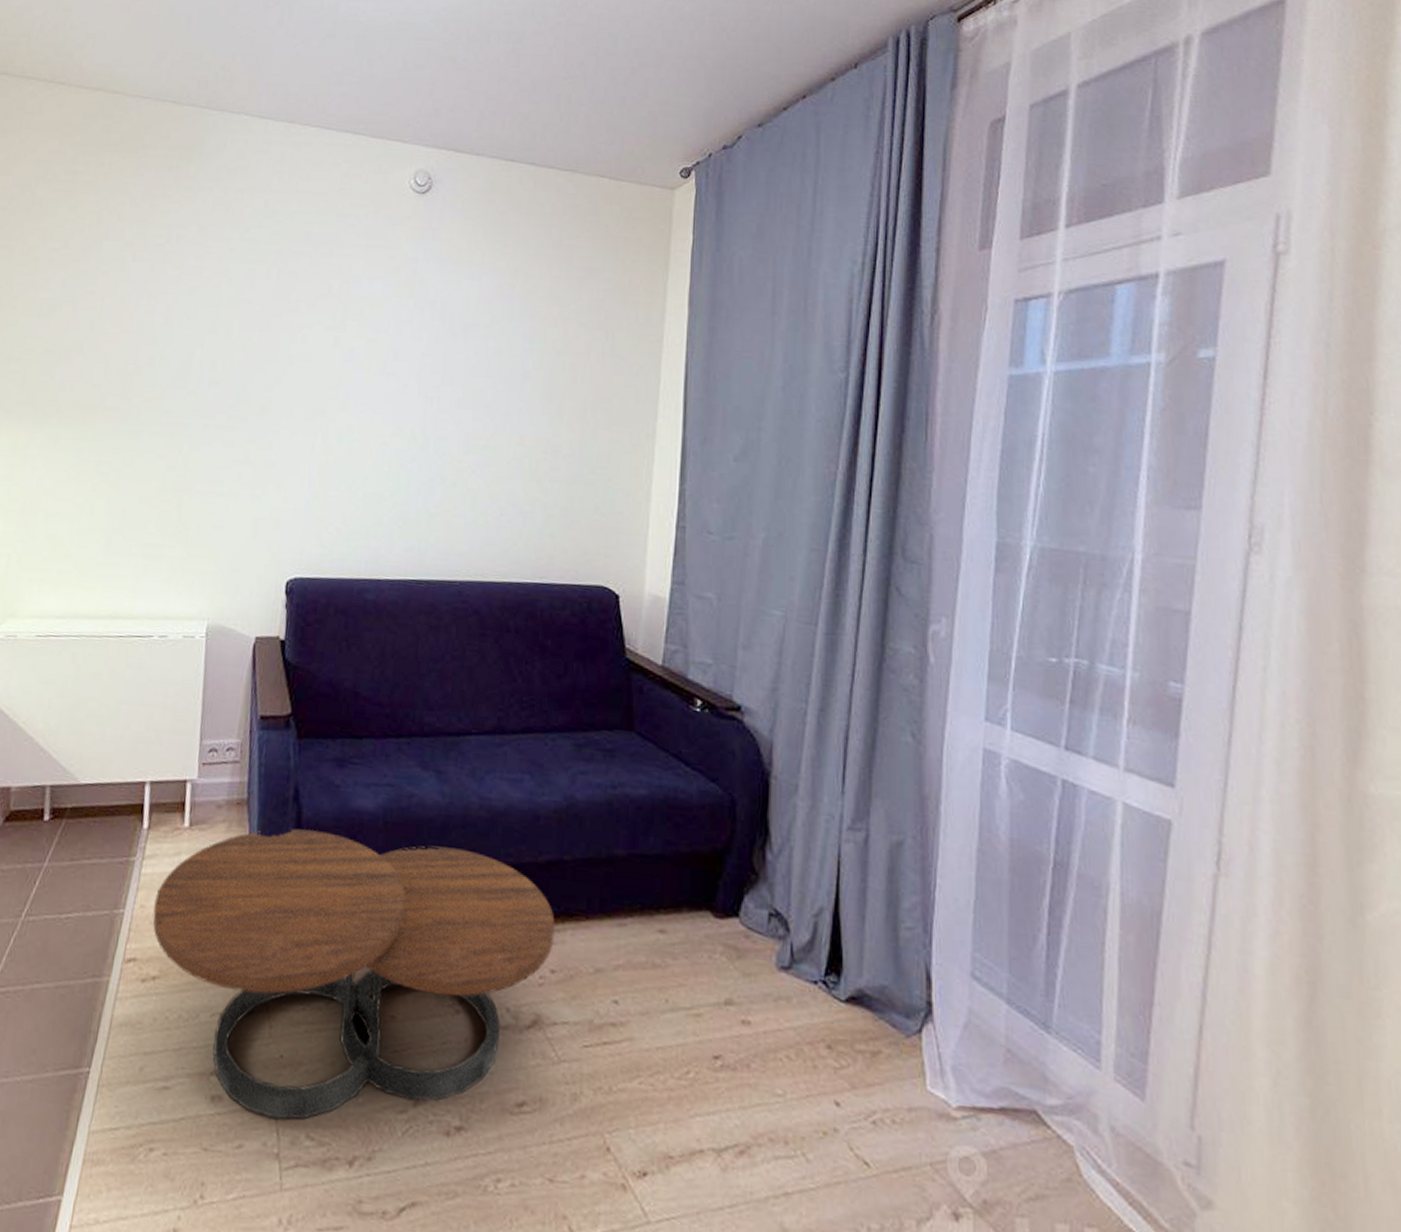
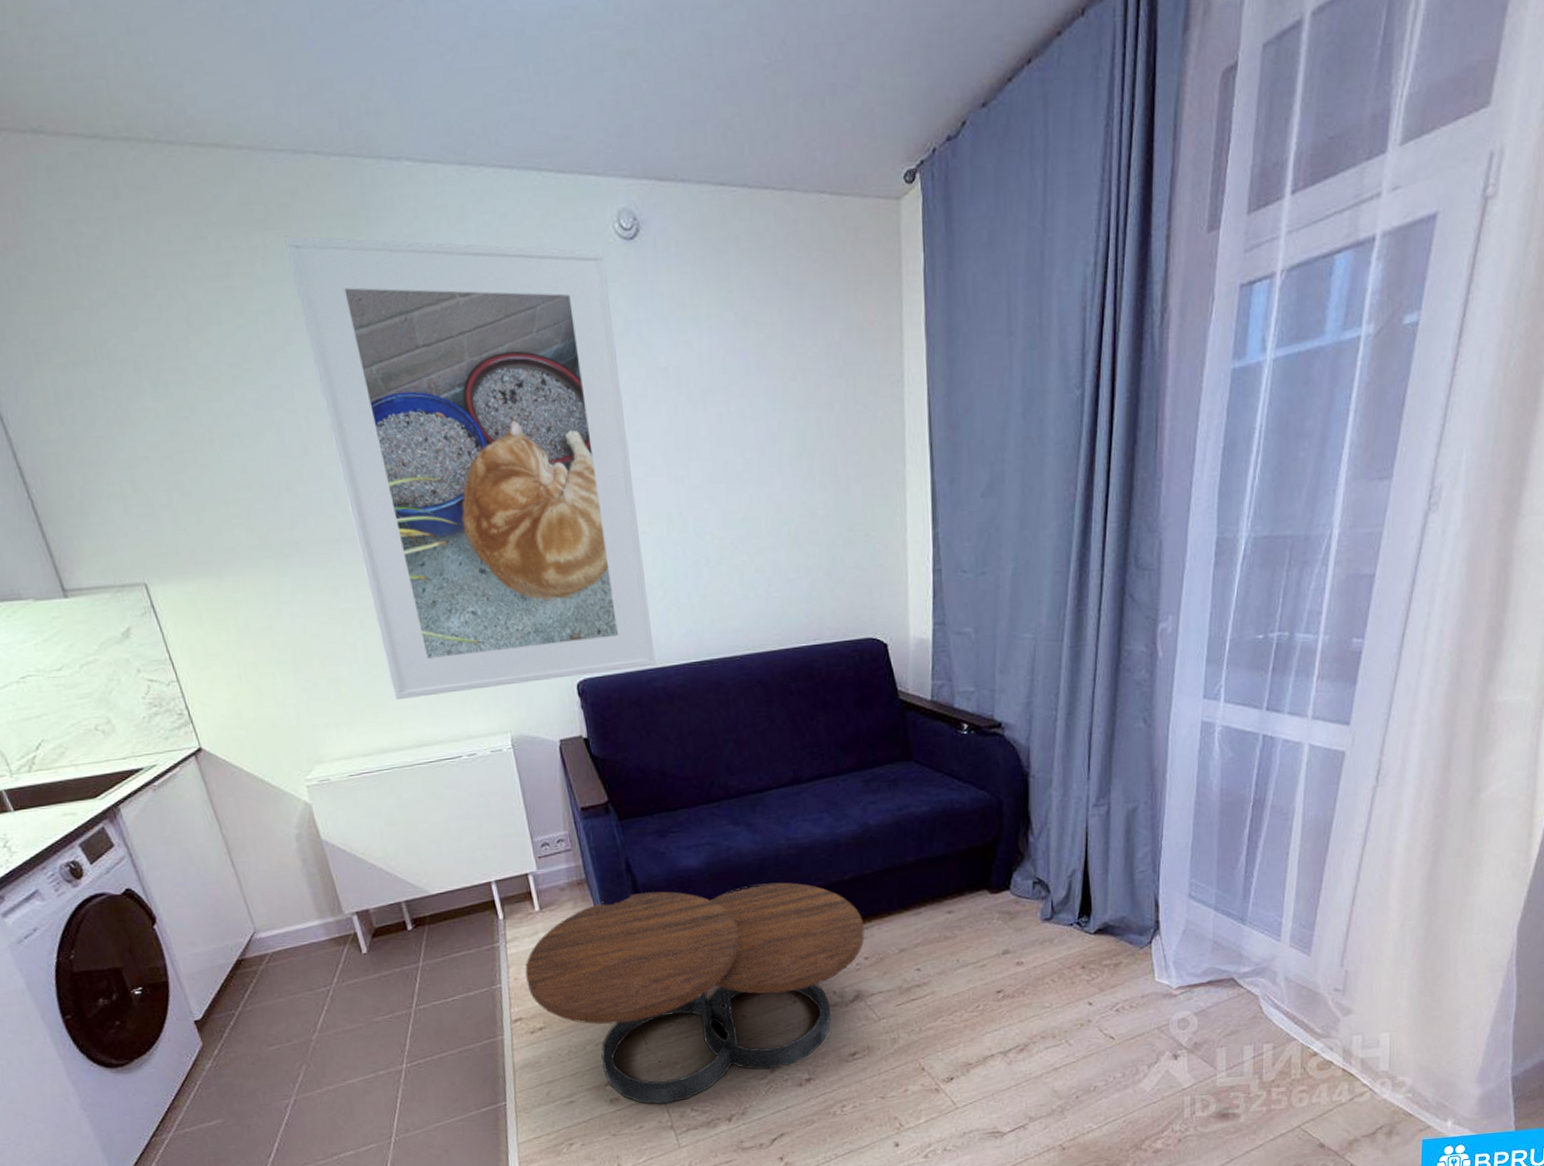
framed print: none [104,158,396,576] -> present [284,235,656,700]

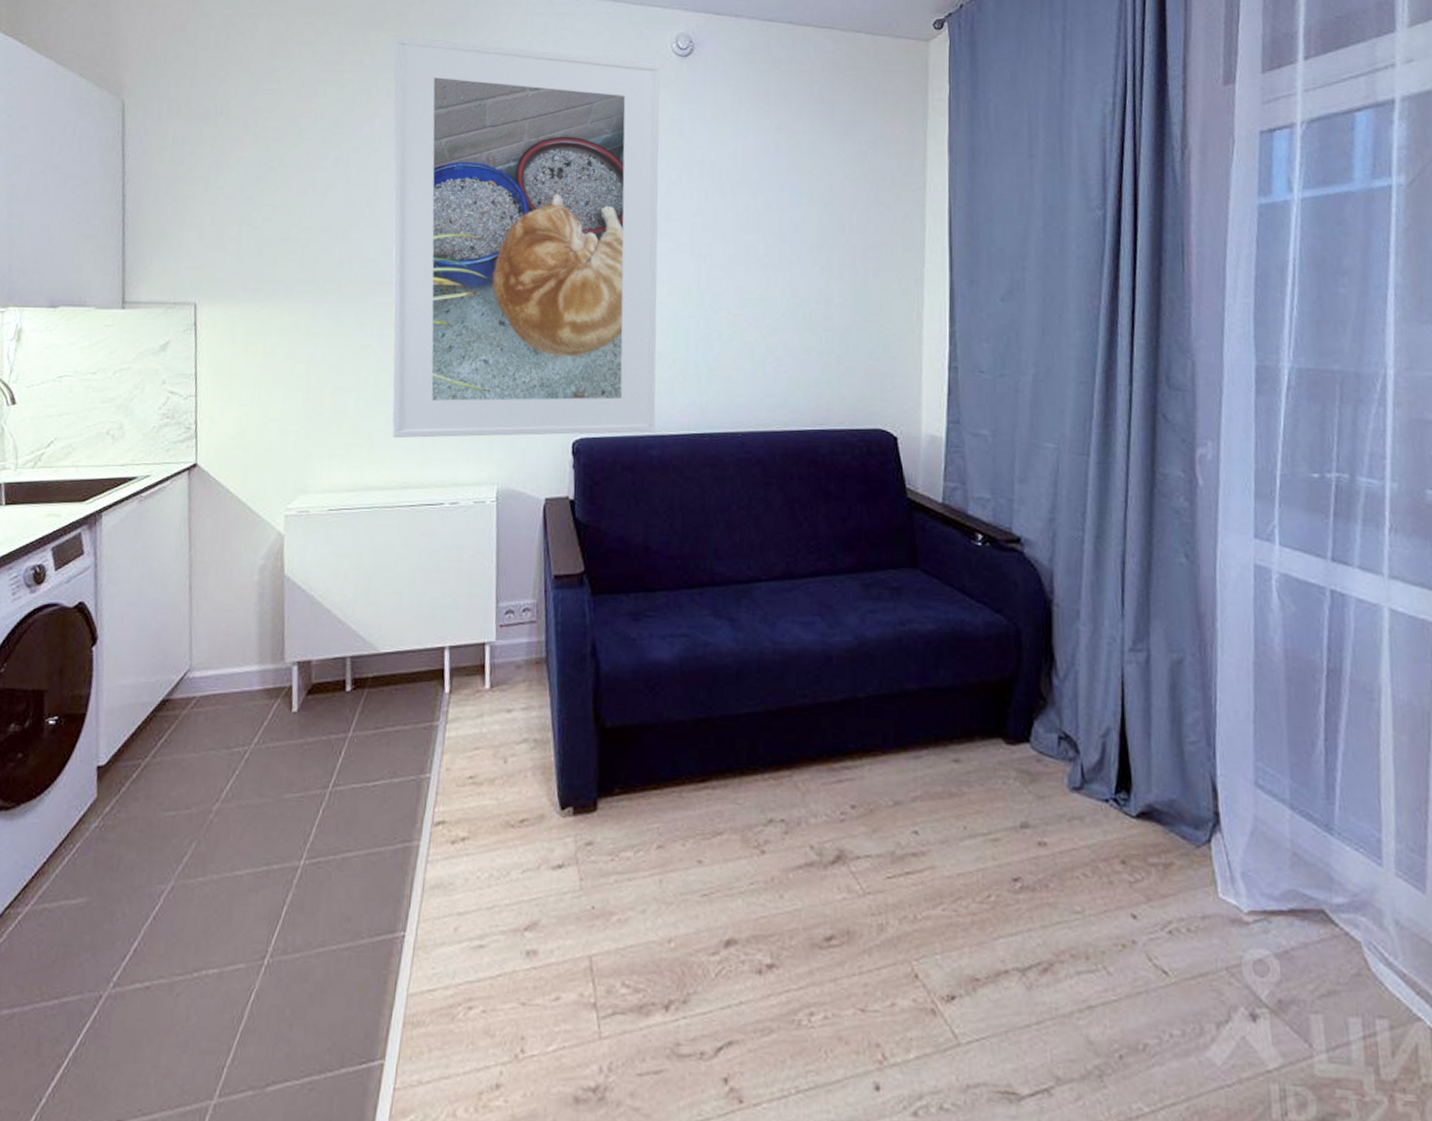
coffee table: present [525,882,865,1104] -> none [459,683,853,970]

